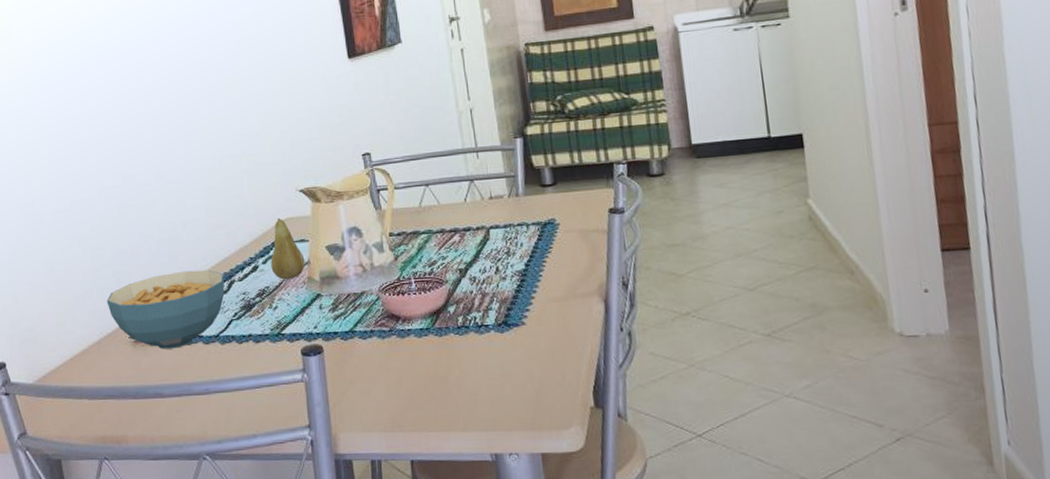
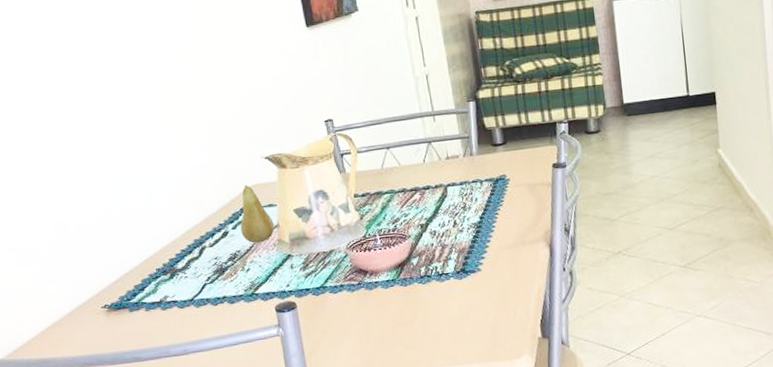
cereal bowl: present [106,269,225,349] -> none [74,238,196,316]

